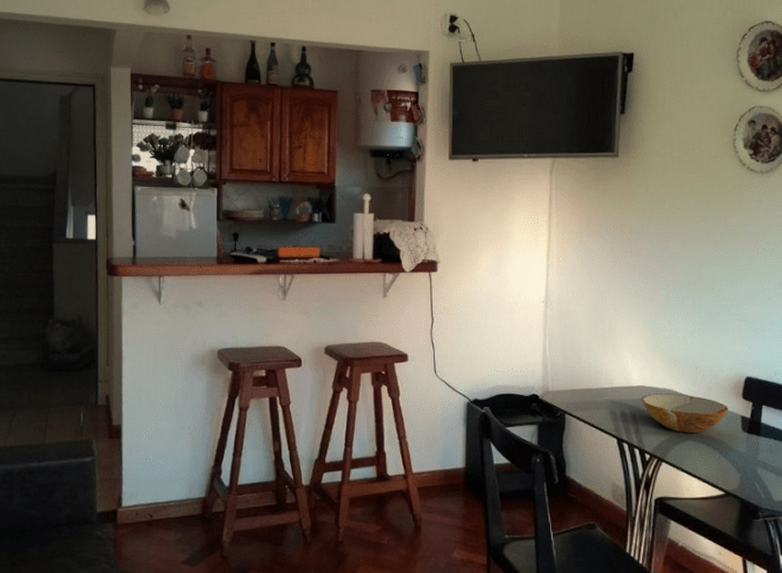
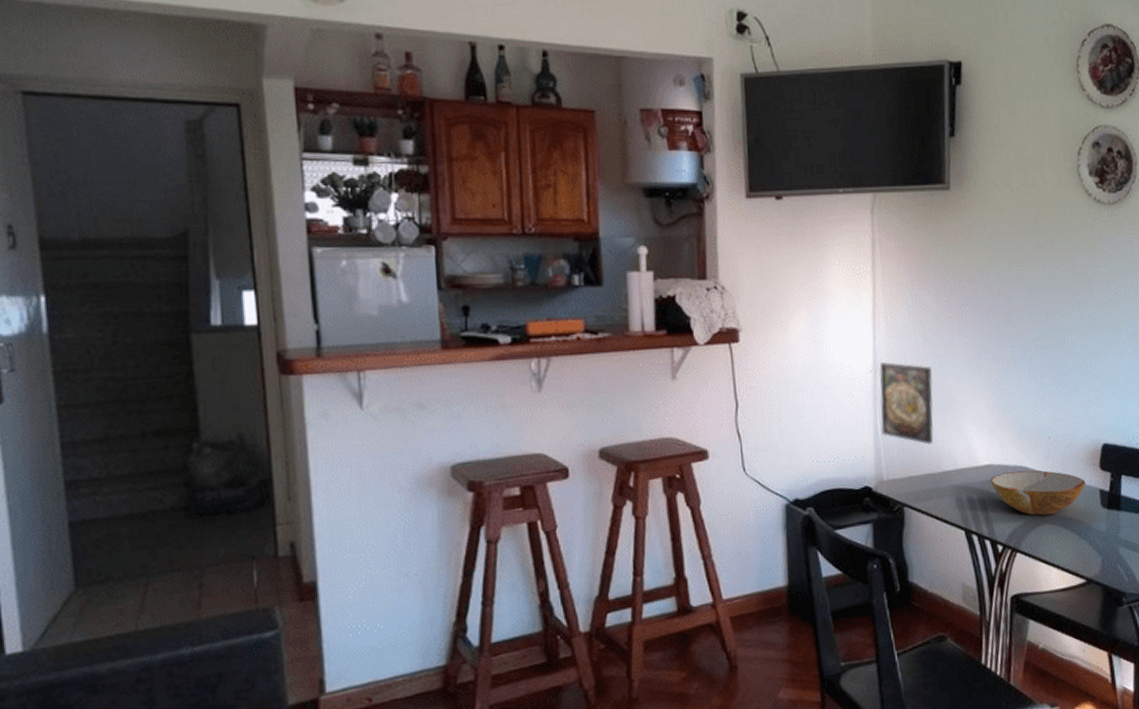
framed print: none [549,294,595,365] -> present [879,361,934,445]

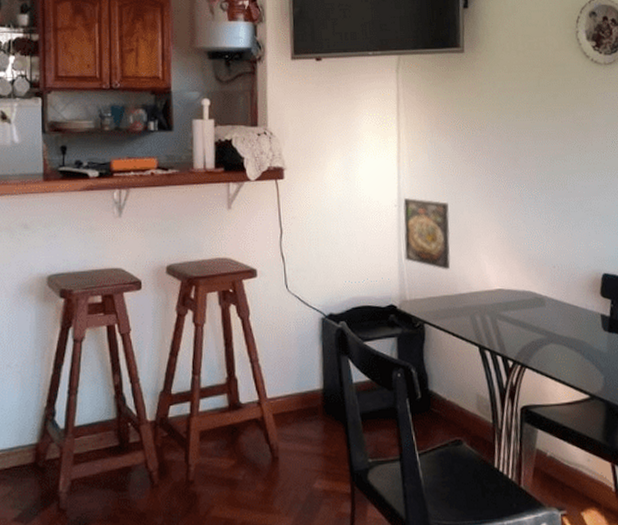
bowl: present [990,470,1086,516] -> none [501,295,588,336]

